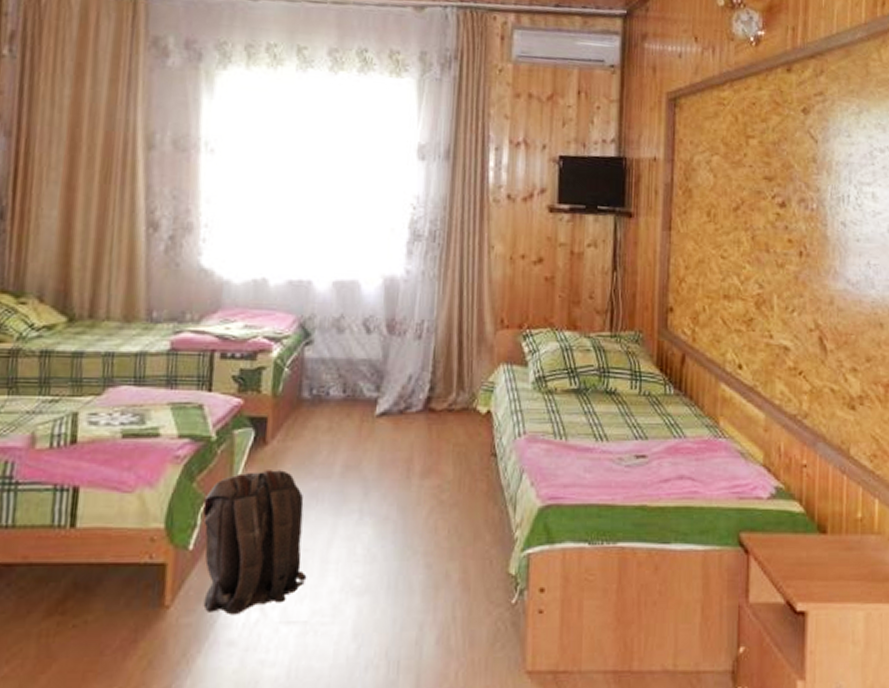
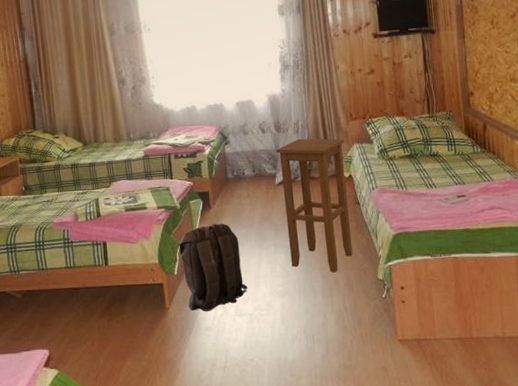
stool: none [381,347,487,561] -> present [276,138,353,273]

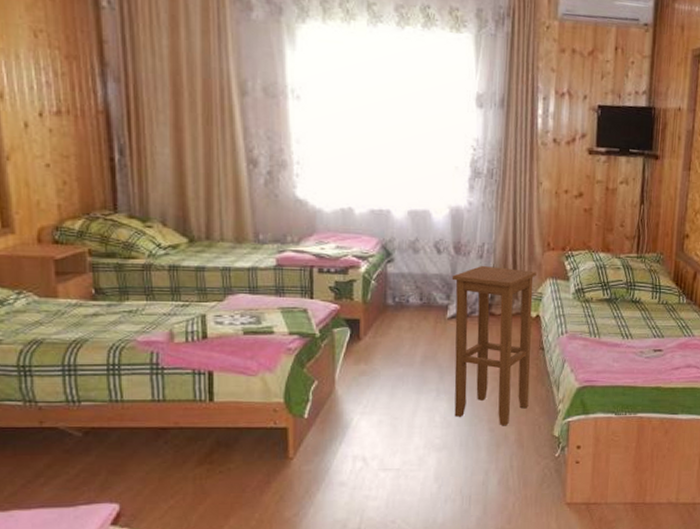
backpack: present [178,223,248,311] -> none [313,359,398,463]

